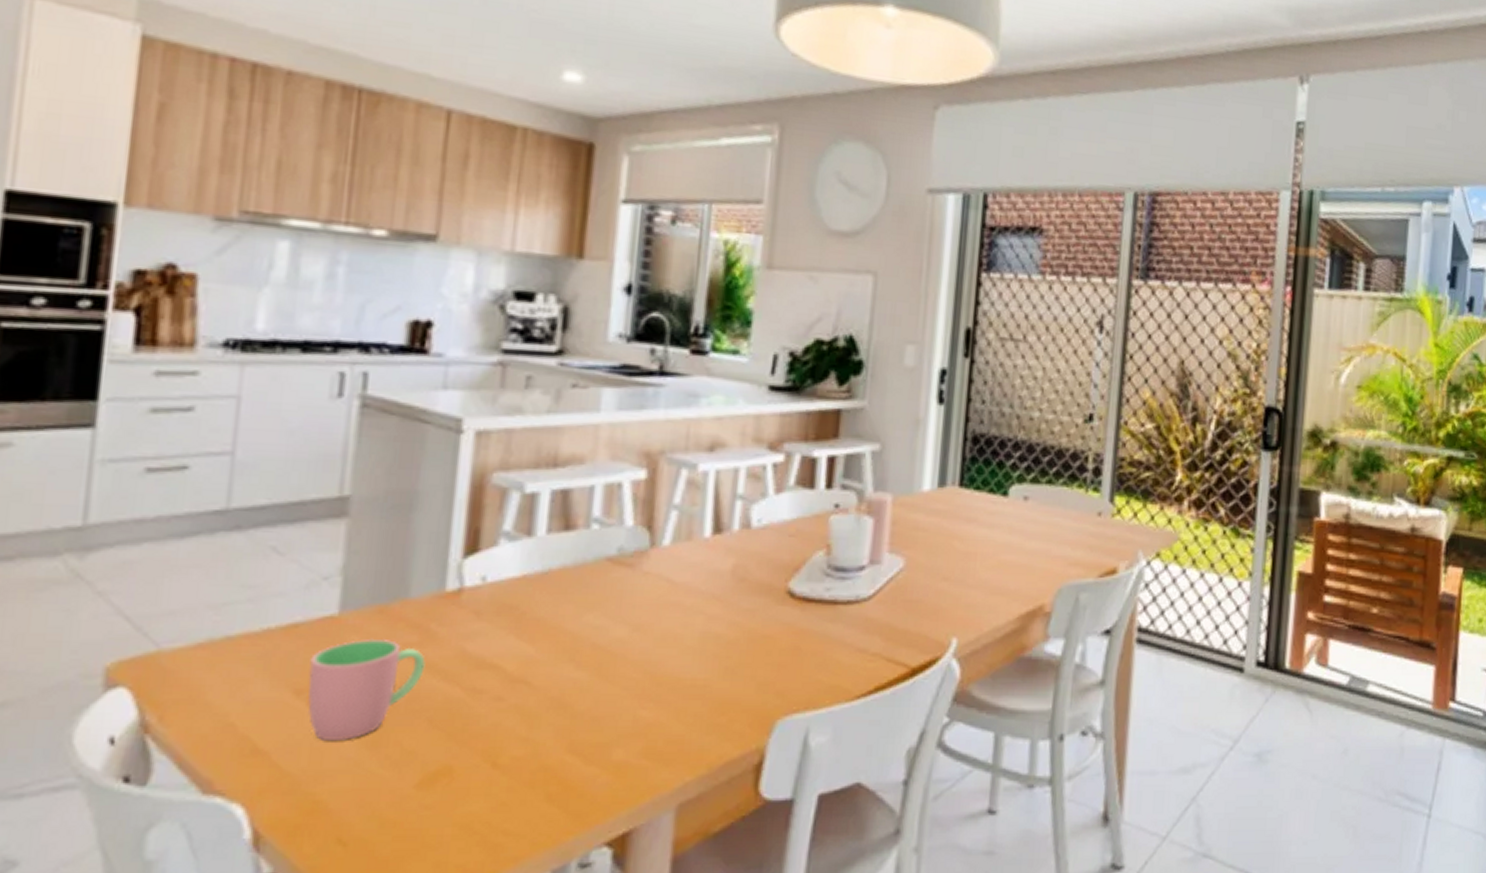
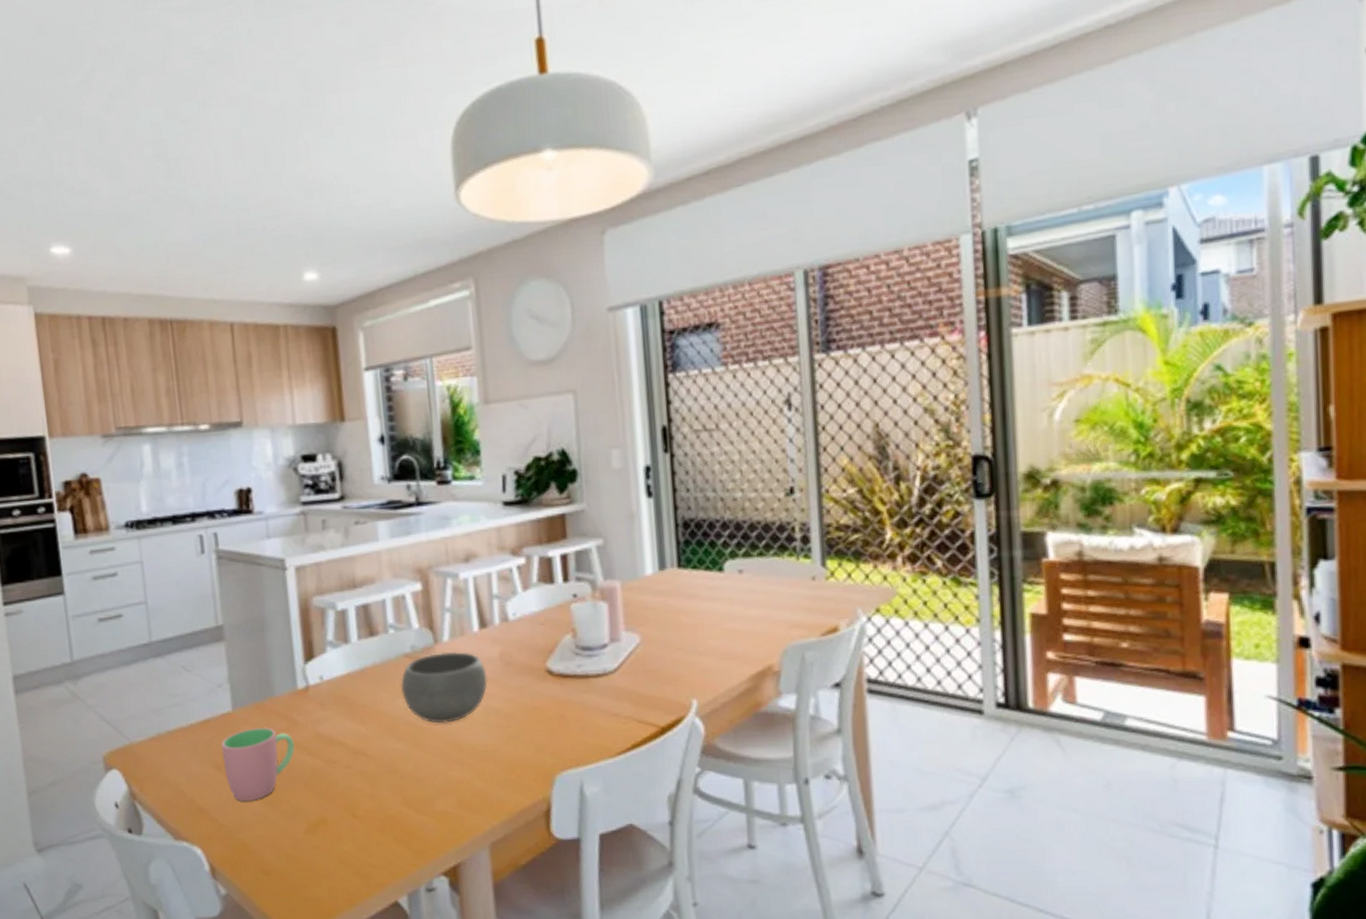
bowl: none [593,558,712,648] -> present [400,651,488,724]

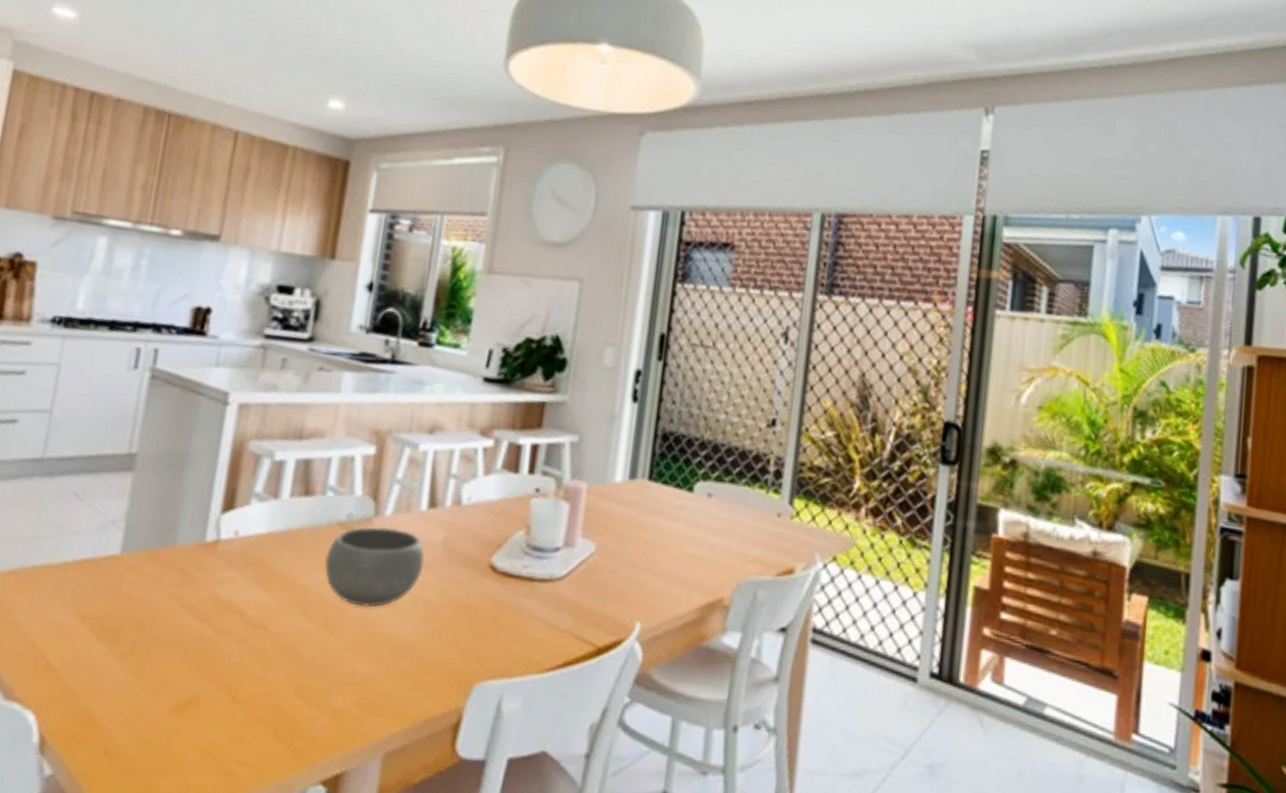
cup: present [221,726,295,802] -> none [89,577,185,665]

